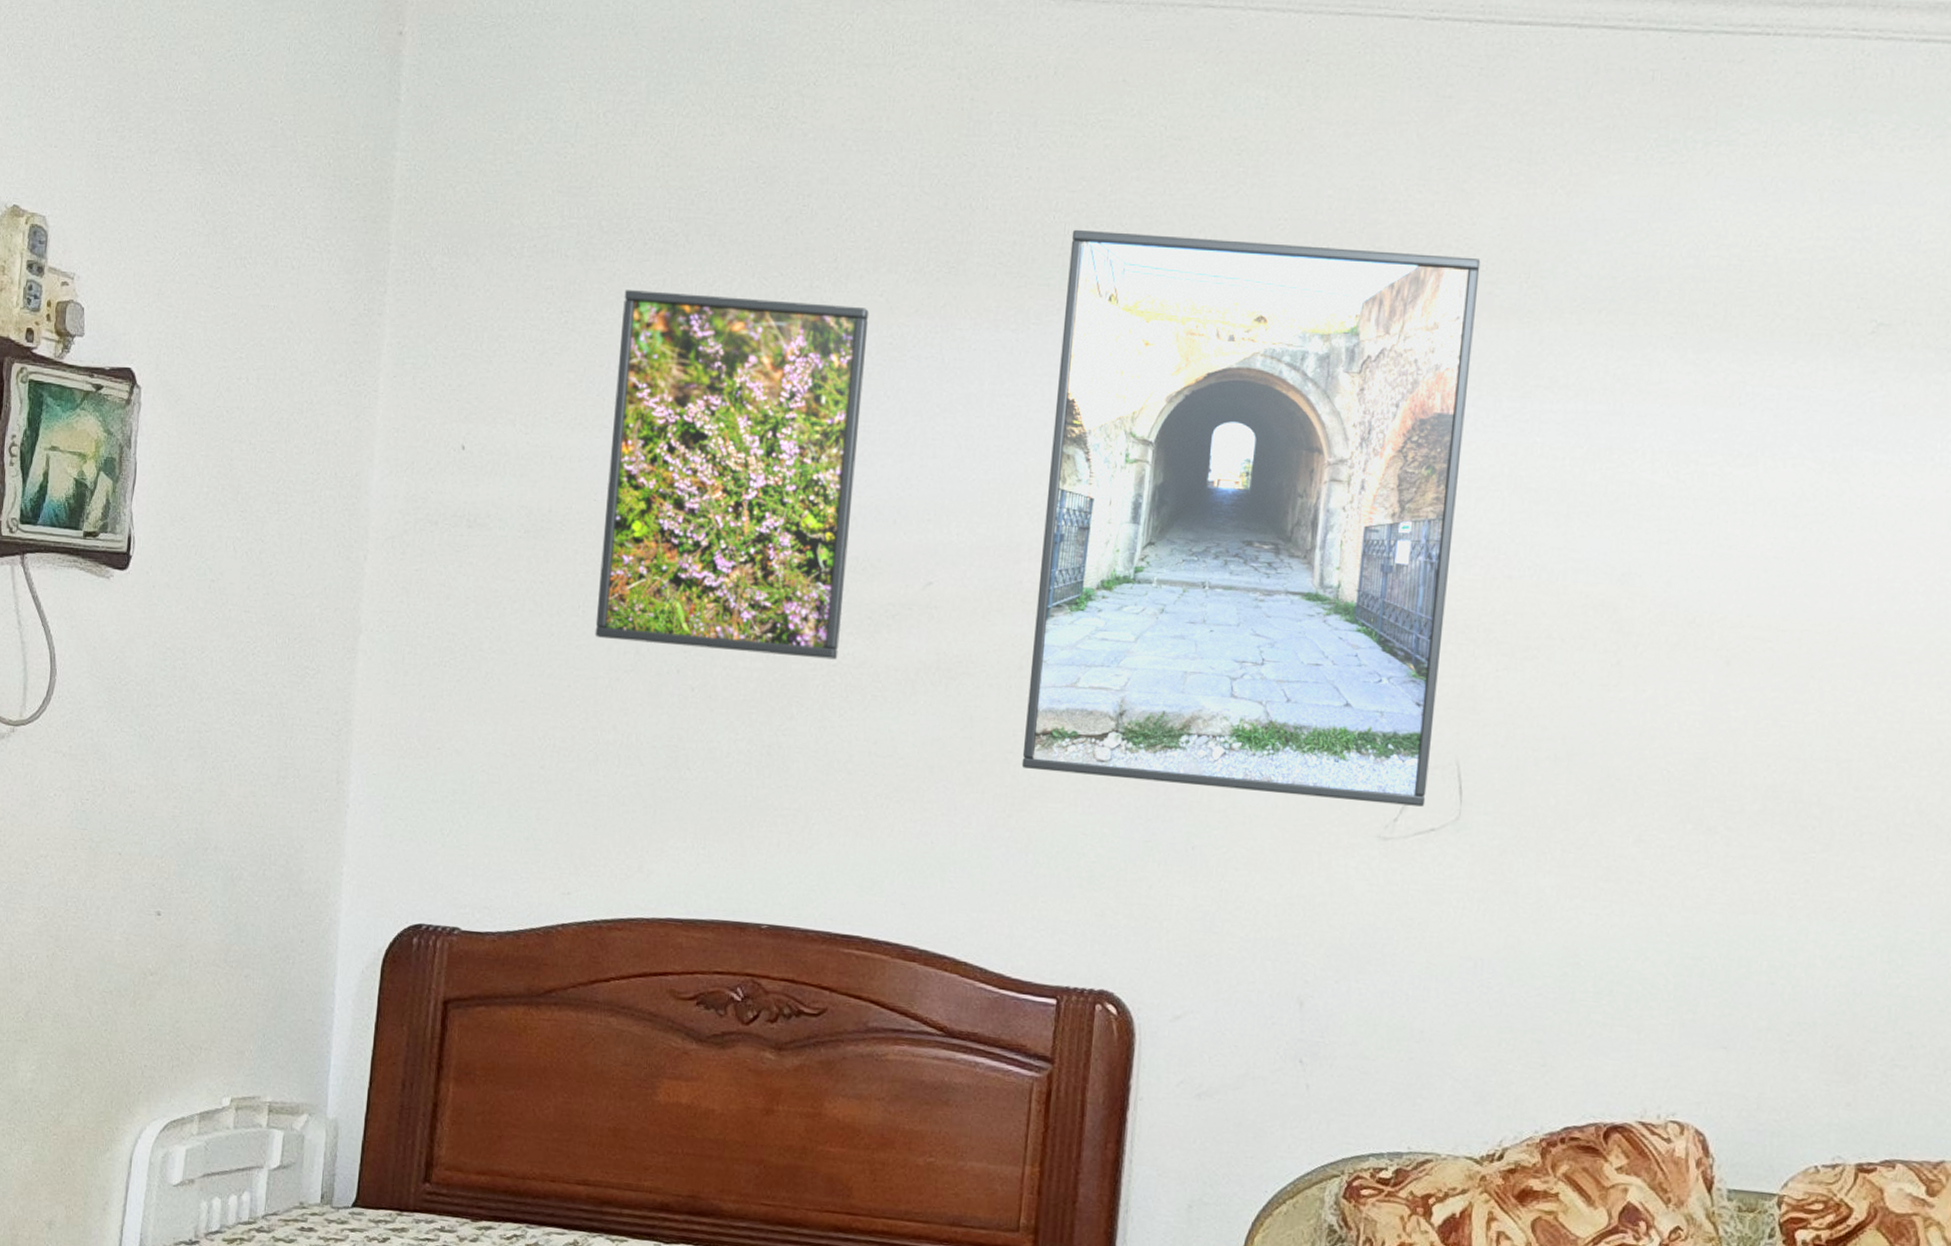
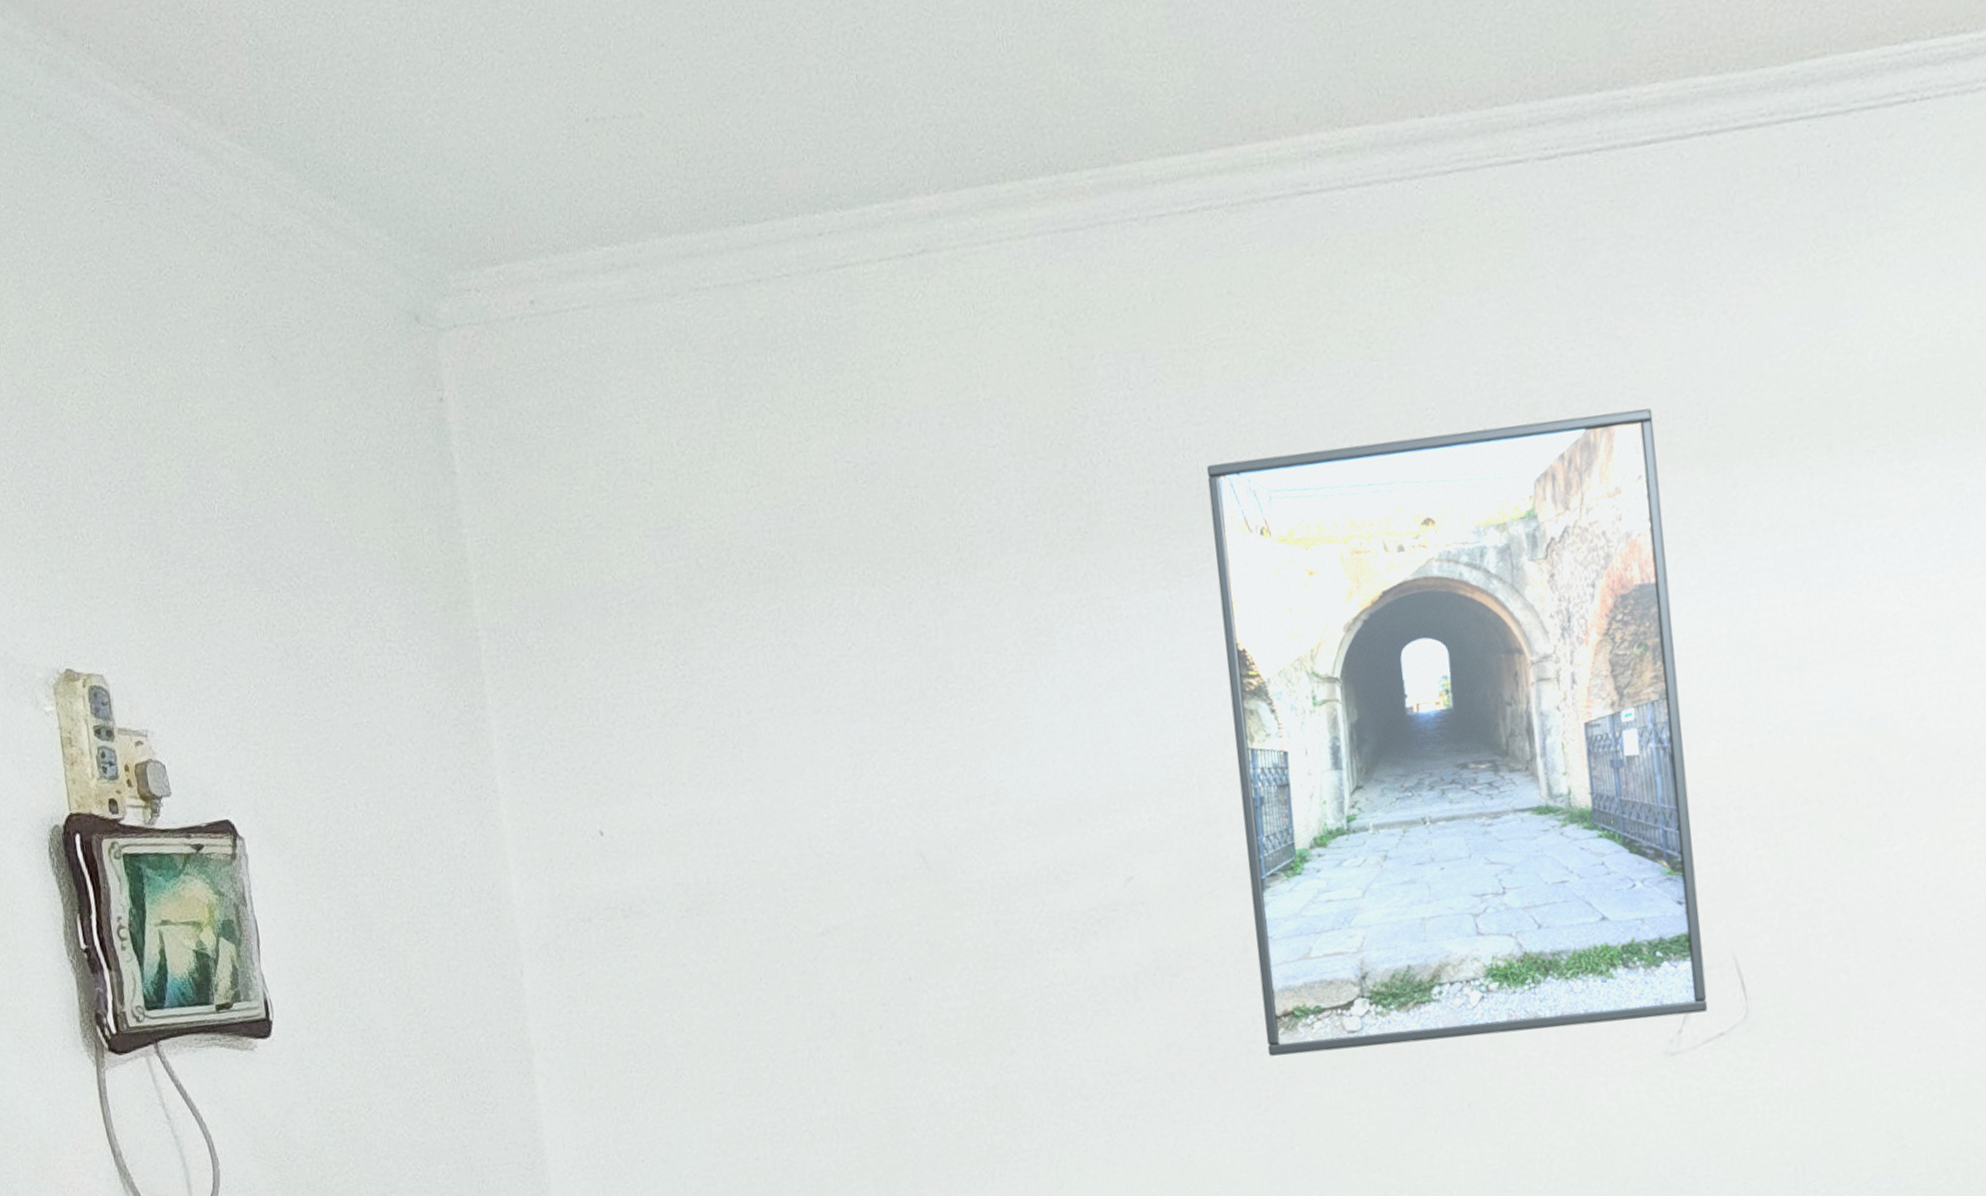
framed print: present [595,290,869,660] -> none [739,595,1048,1008]

